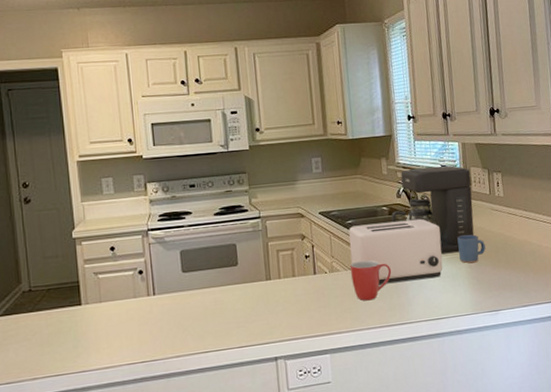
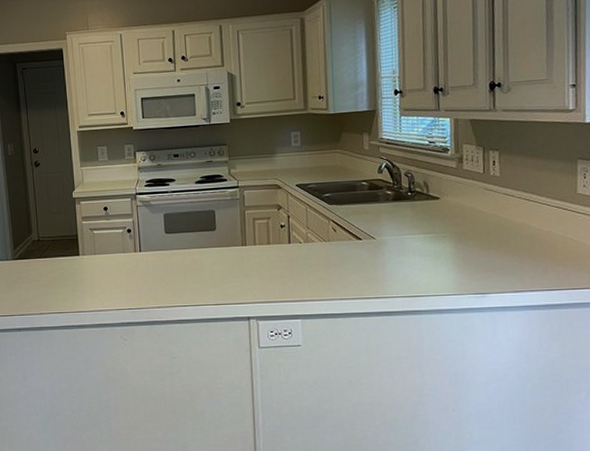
toaster: present [349,218,443,284] -> none [325,195,425,257]
mug: present [349,260,392,301] -> none [325,233,369,273]
coffee maker: present [390,165,474,253] -> none [370,142,463,232]
mug: present [457,234,486,263] -> none [443,213,475,243]

